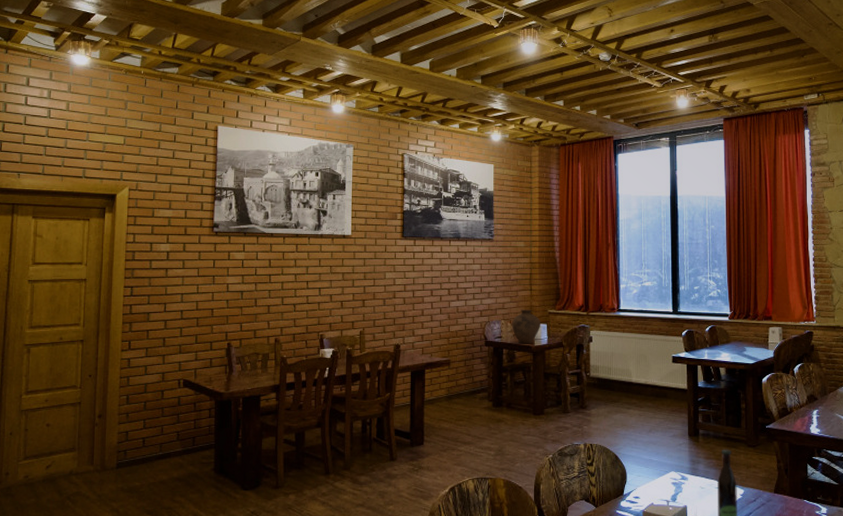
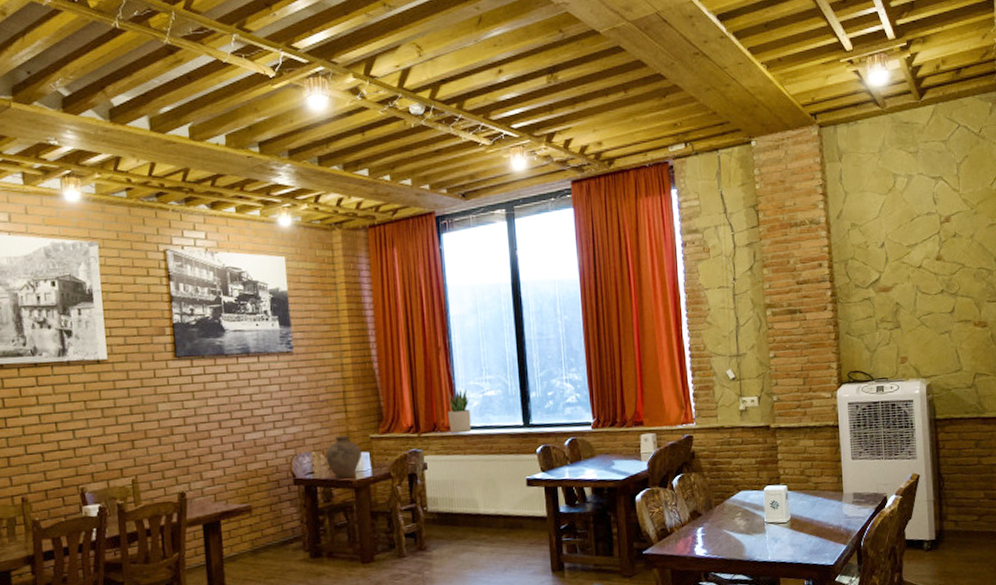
planter: none [612,279,630,314] -> present [448,389,472,434]

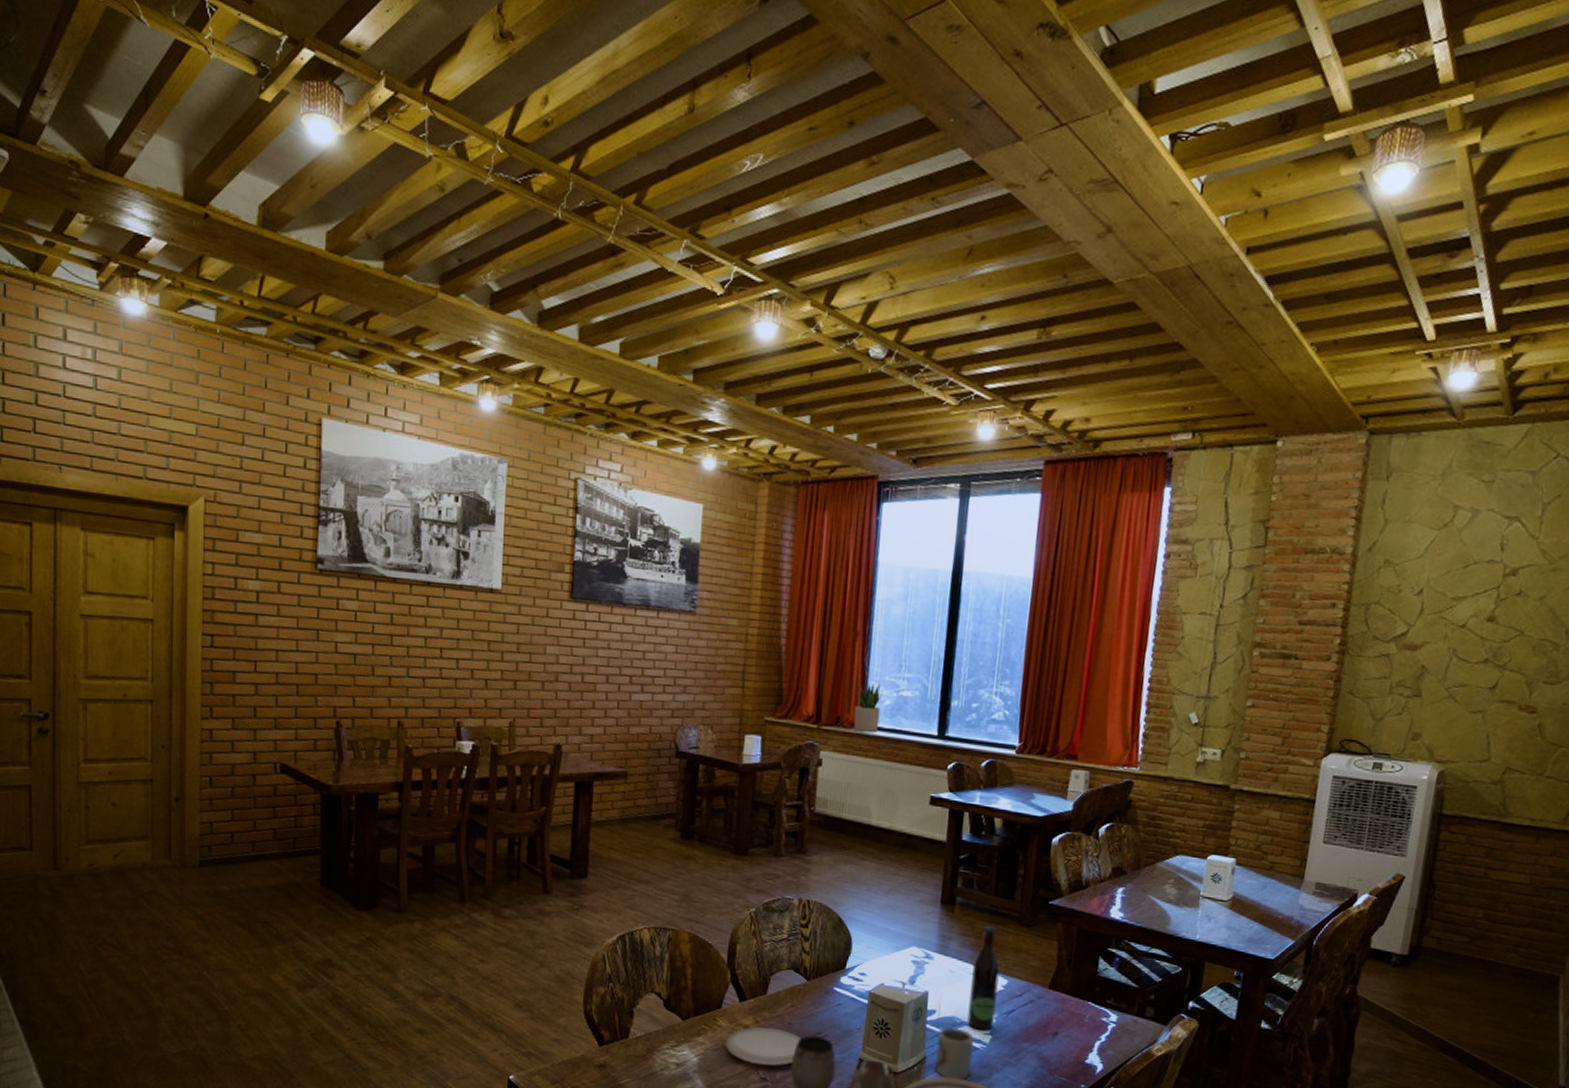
vase: present [325,435,362,479] -> none [713,712,754,761]

